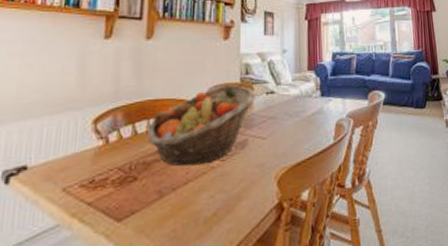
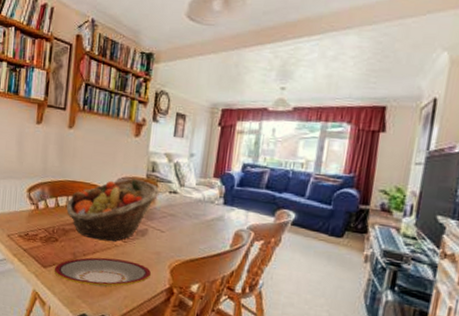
plate: none [132,182,257,231] -> present [54,257,152,287]

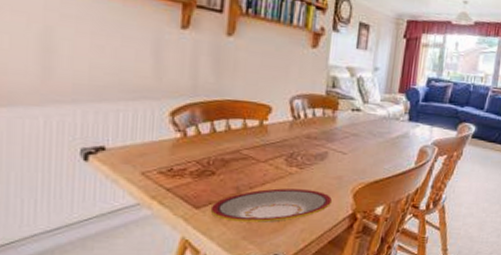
fruit basket: present [66,178,160,242] -> none [226,96,341,170]

